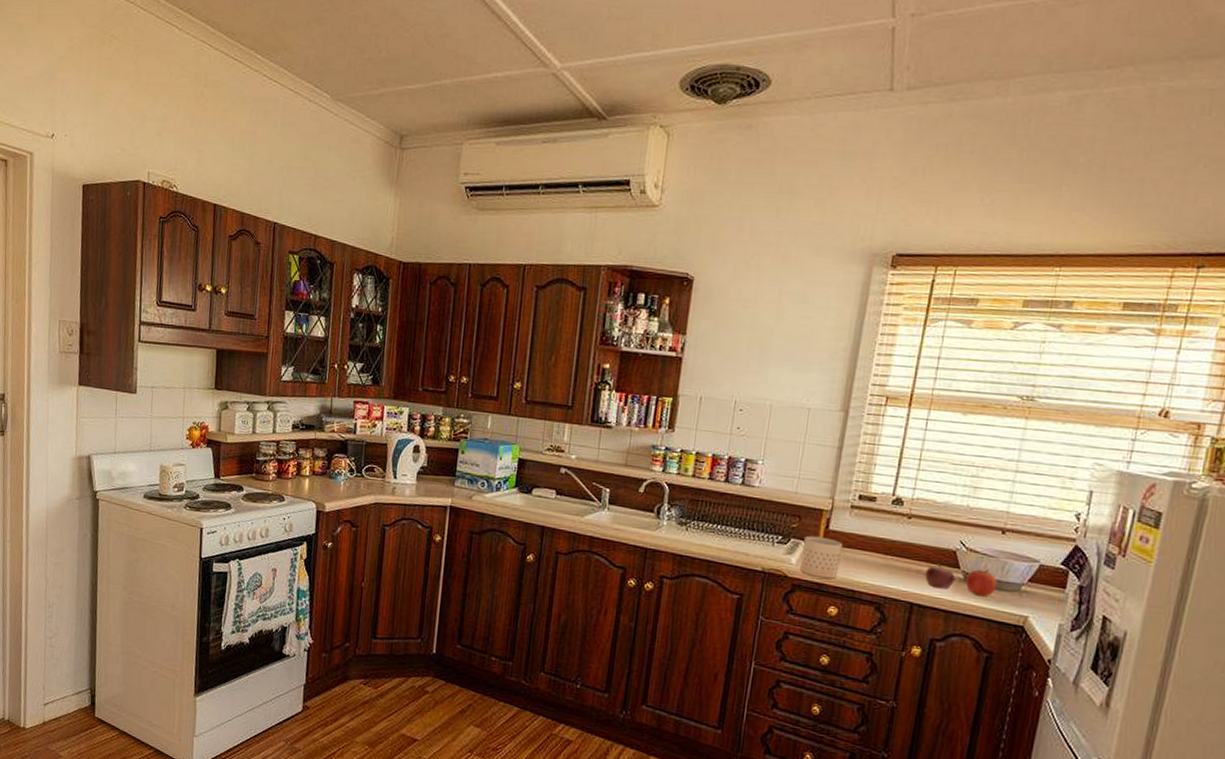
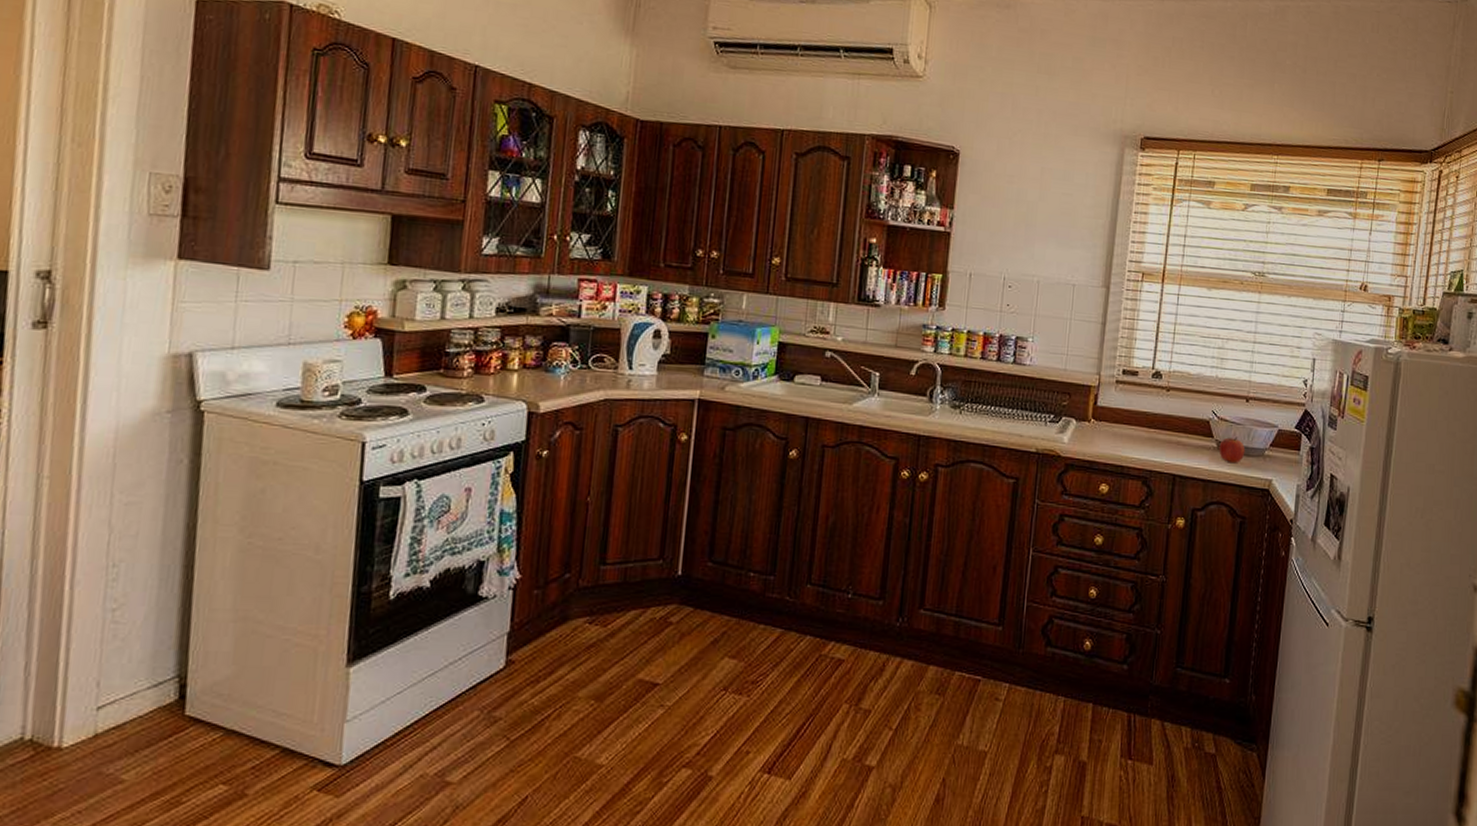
mug: present [799,535,842,579] -> none [1071,412,1110,456]
fruit: present [924,562,955,590] -> none [1184,432,1210,459]

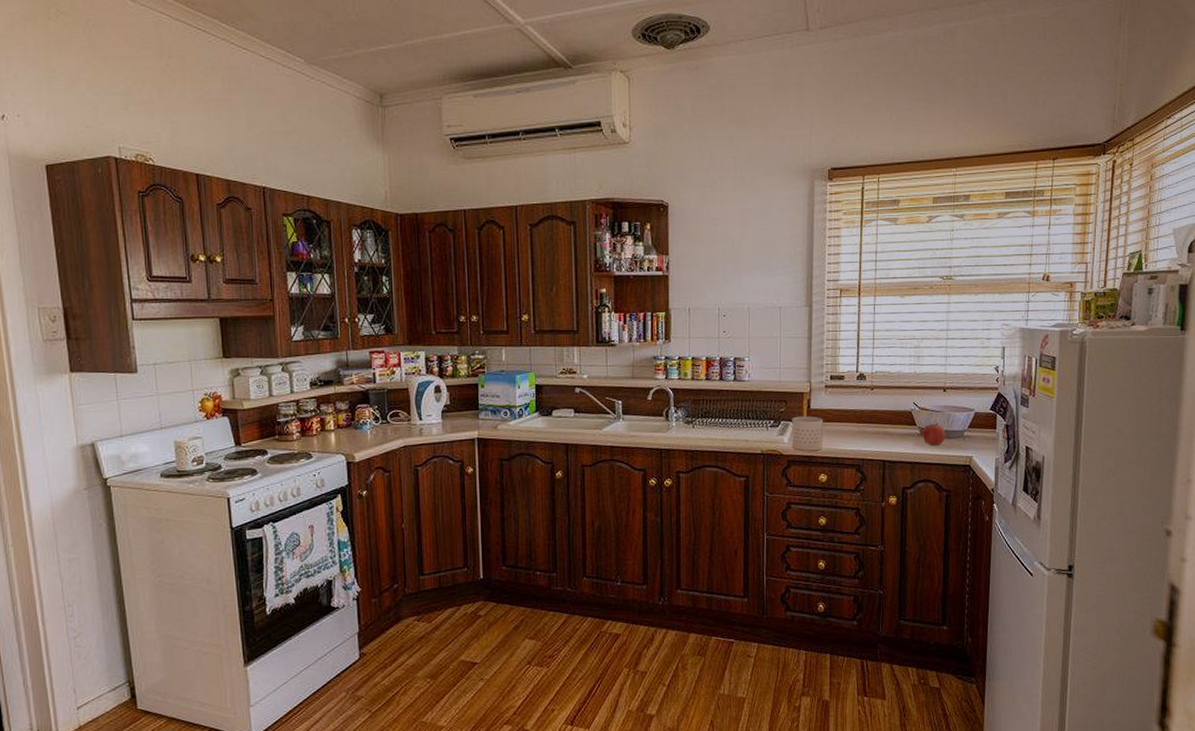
mug: none [1071,412,1110,456] -> present [791,416,823,451]

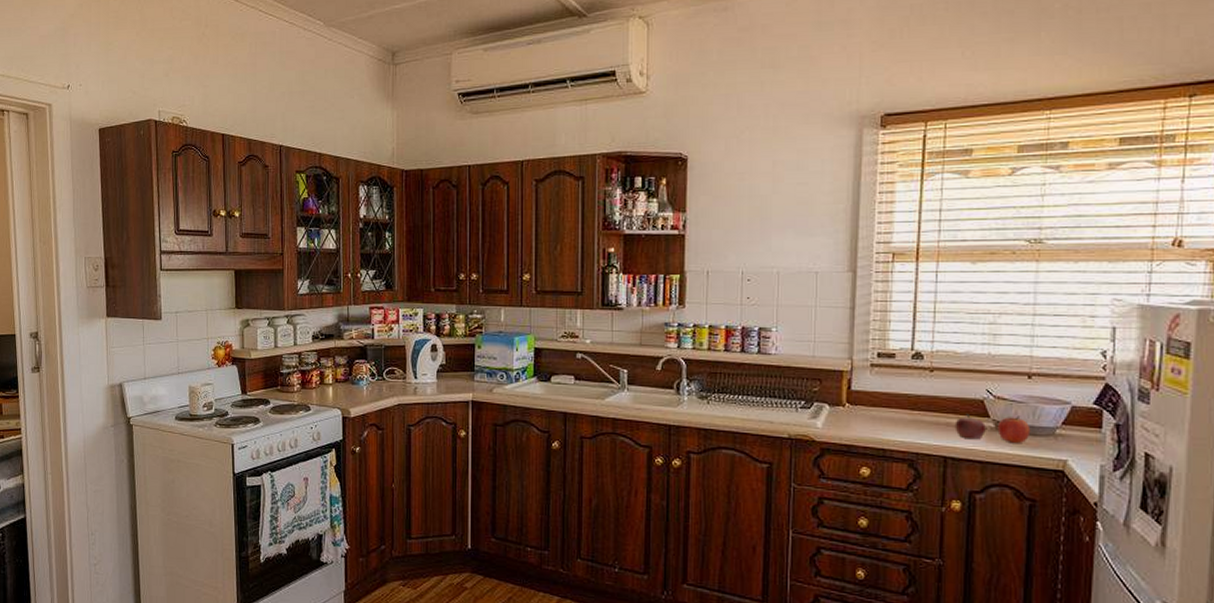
mug: present [791,416,823,451] -> none [826,398,866,439]
fruit: none [890,423,914,445] -> present [955,413,986,440]

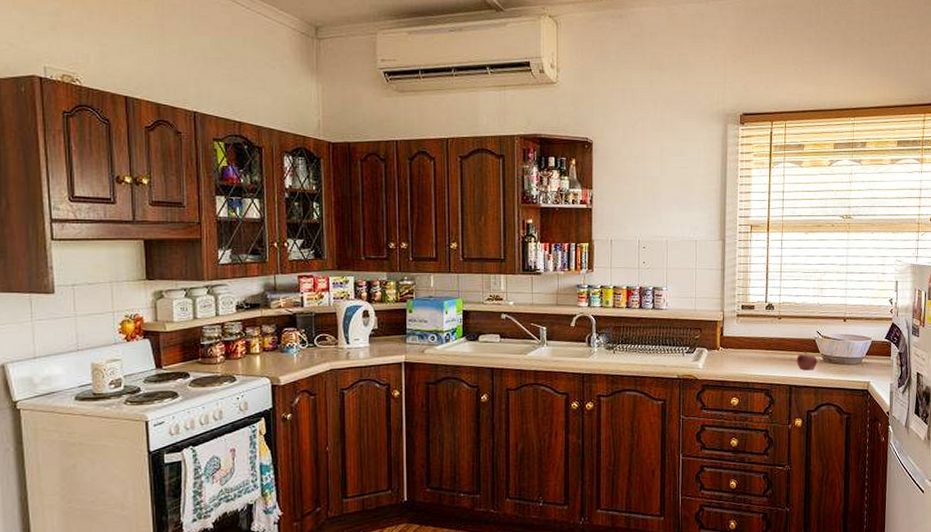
fruit: present [997,415,1031,443] -> none [825,350,846,371]

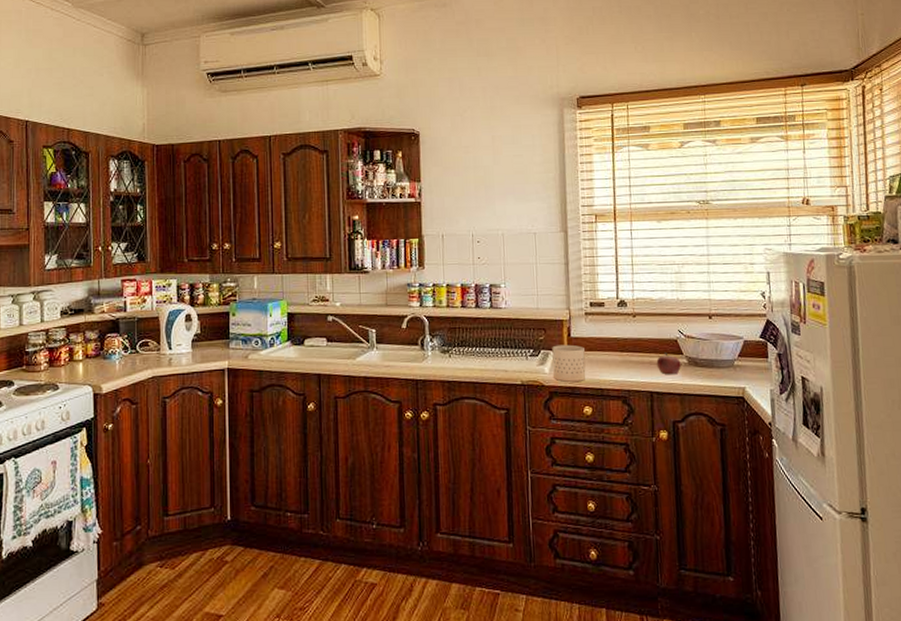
mug: none [705,343,735,376] -> present [552,344,586,382]

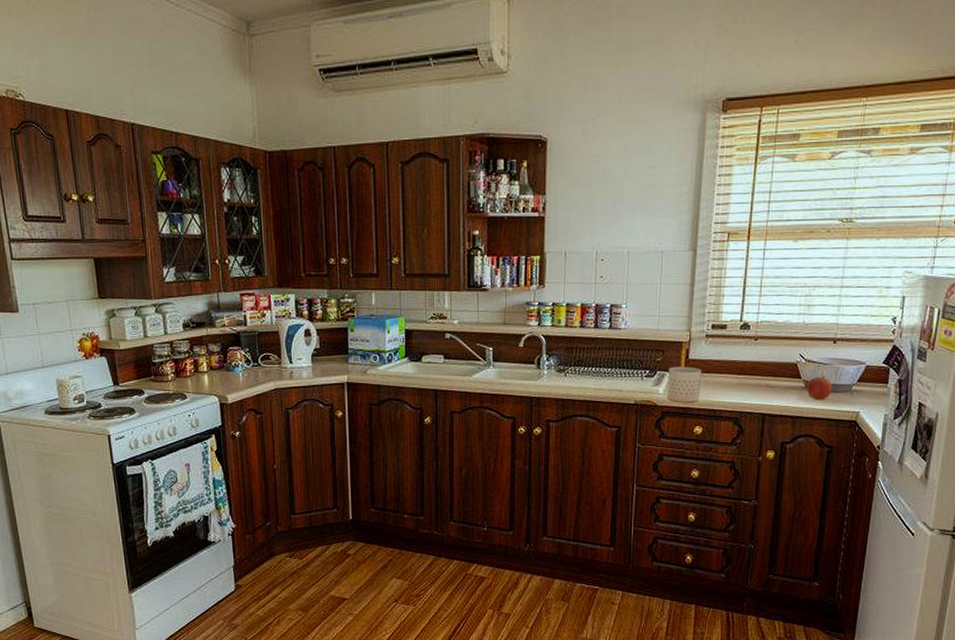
fruit: present [656,351,681,375] -> none [772,375,798,398]
fruit: none [689,351,716,375] -> present [806,376,833,399]

